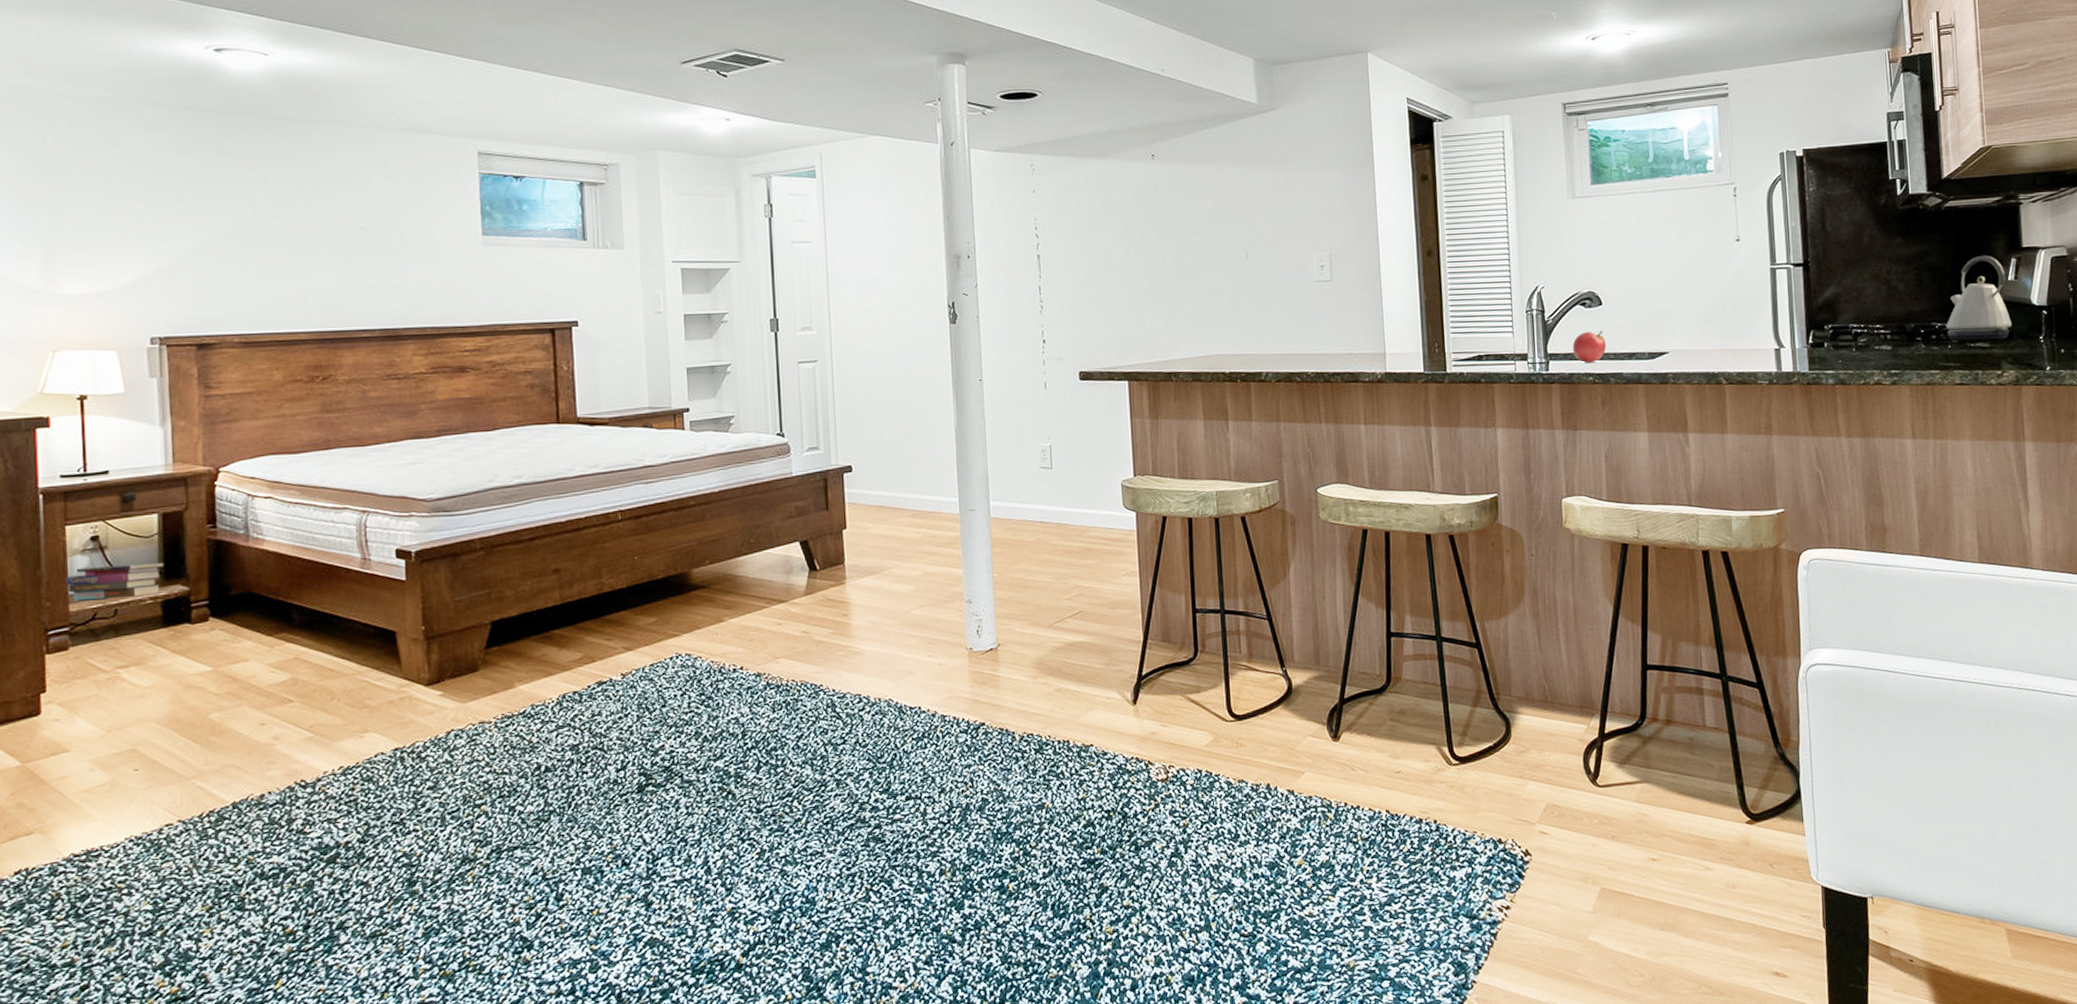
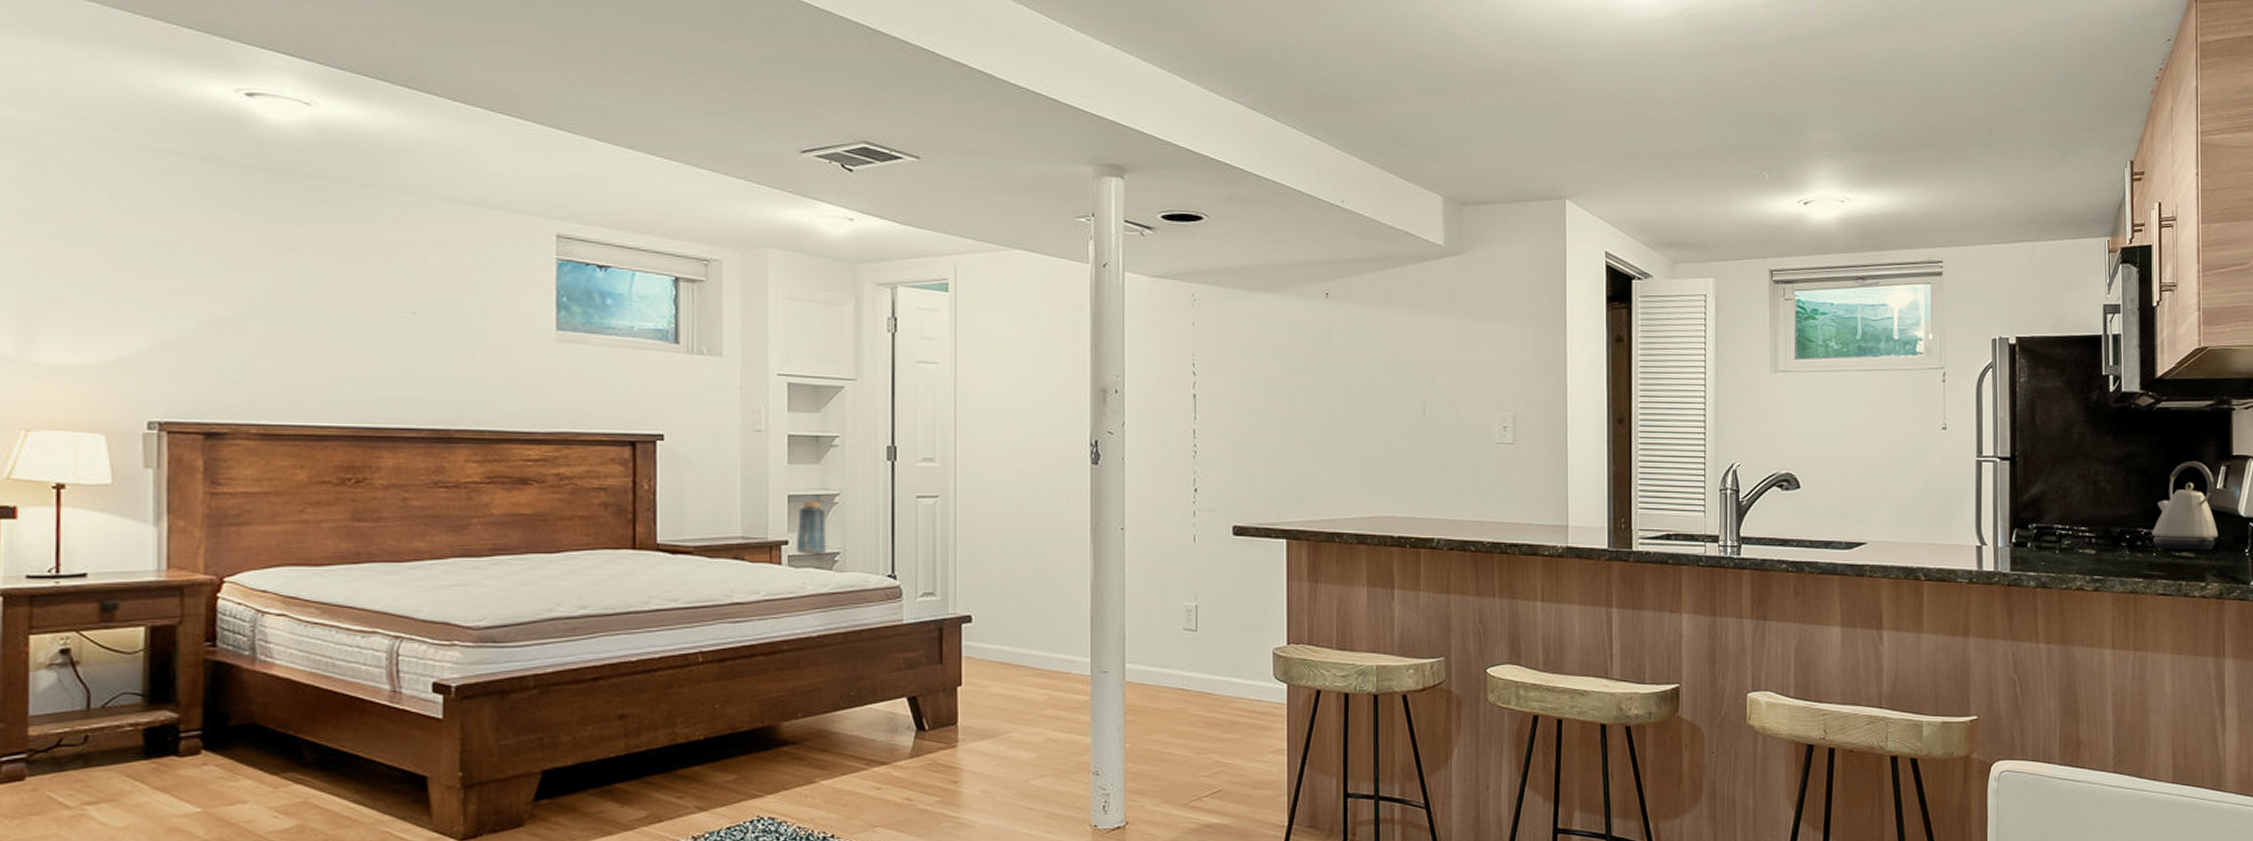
books: present [65,563,164,601] -> none [25,684,148,724]
vase: none [696,372,723,420] -> present [796,502,827,555]
fruit: present [1572,330,1607,364] -> none [1766,515,1803,550]

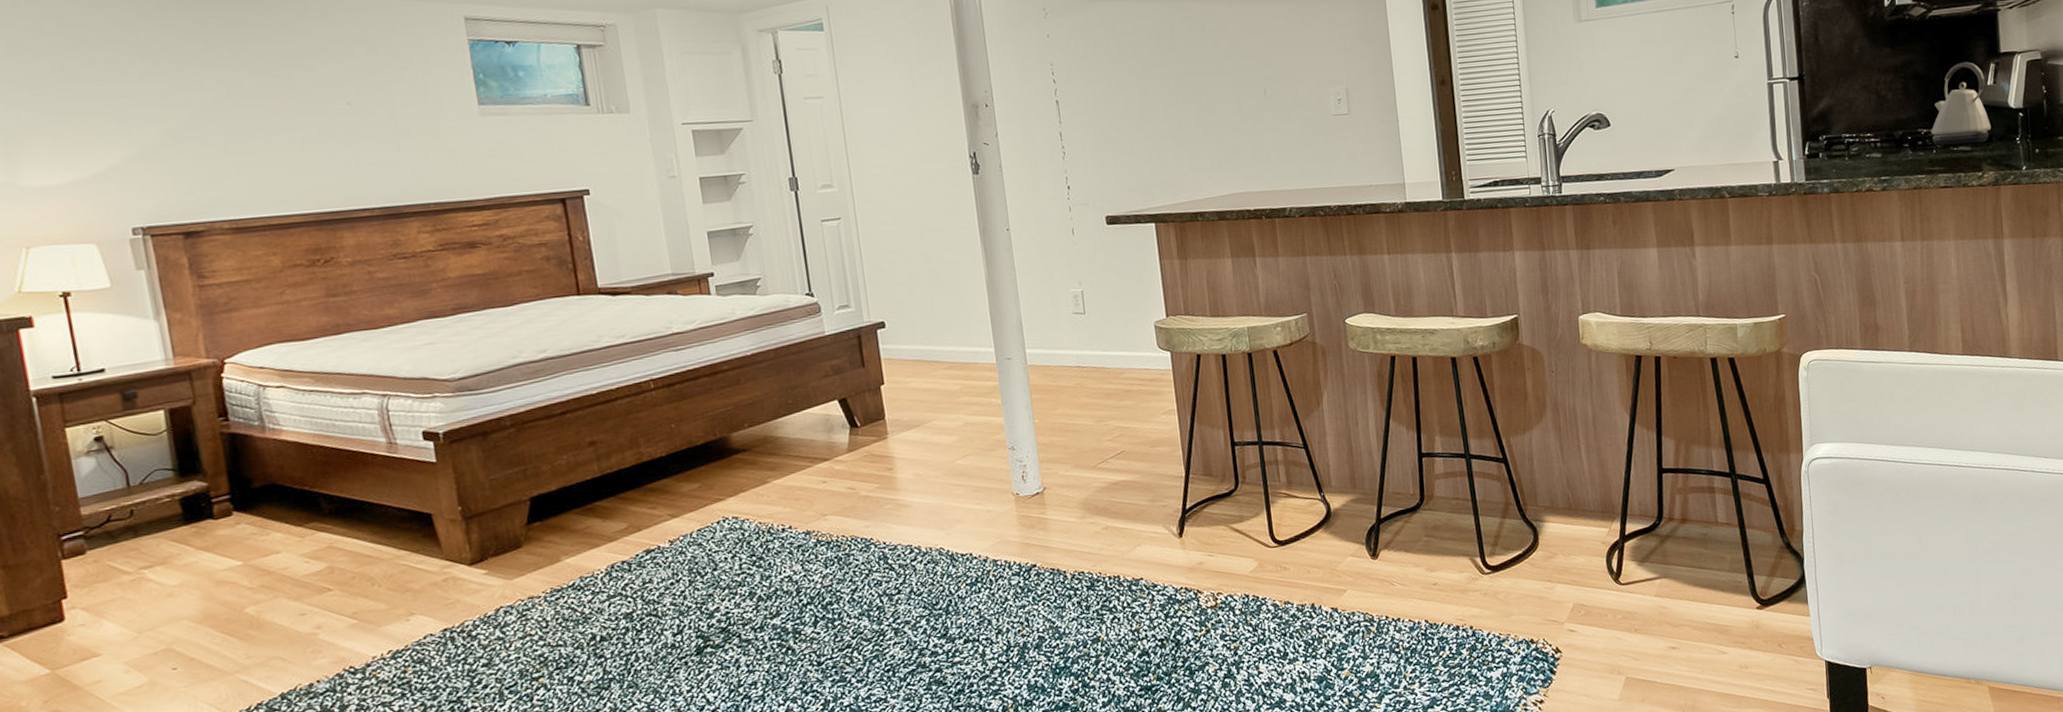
vase: present [796,502,827,555] -> none [718,235,749,283]

